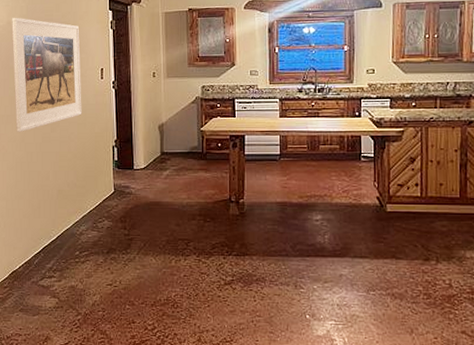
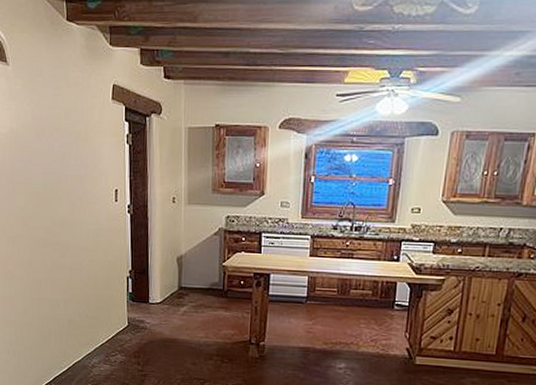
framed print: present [12,17,82,132] -> none [16,124,94,256]

